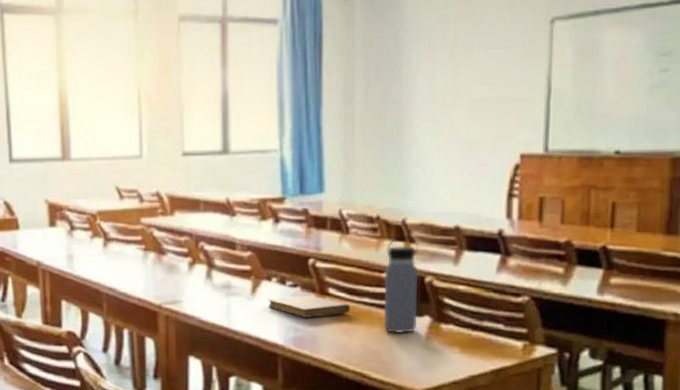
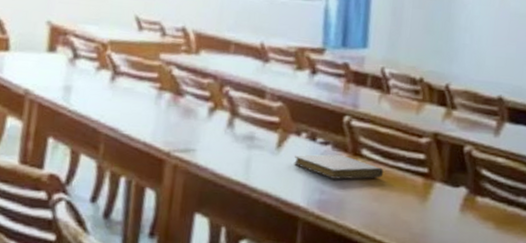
water bottle: present [383,235,419,333] -> none [416,100,460,204]

